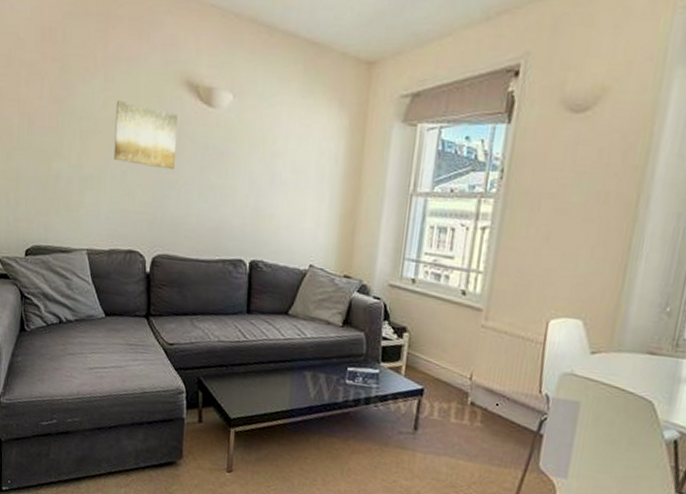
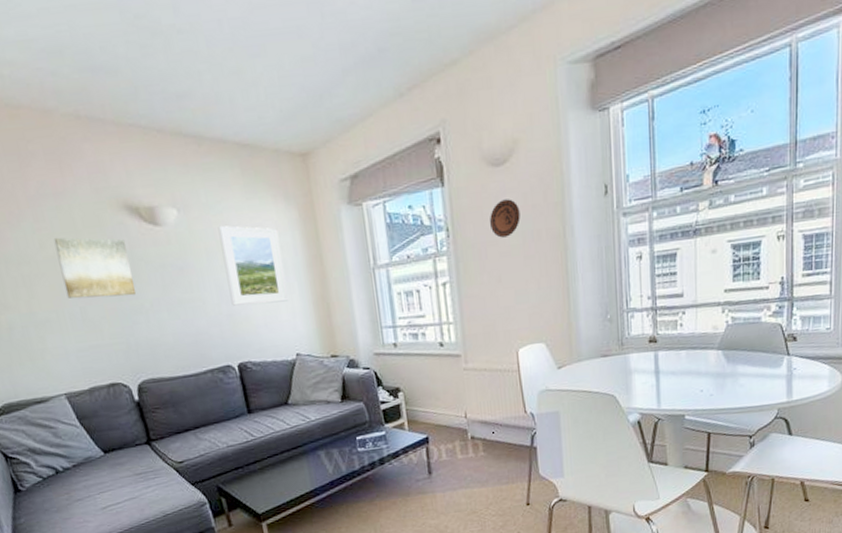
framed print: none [260,118,324,209] -> present [218,225,289,306]
decorative plate: none [551,150,591,193] -> present [490,199,521,238]

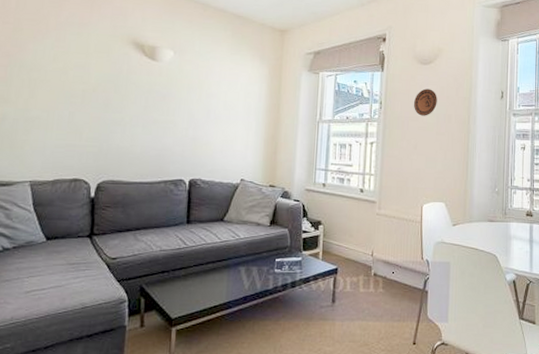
wall art: present [53,237,137,299] -> none [62,55,125,110]
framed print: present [218,225,289,306] -> none [198,69,250,136]

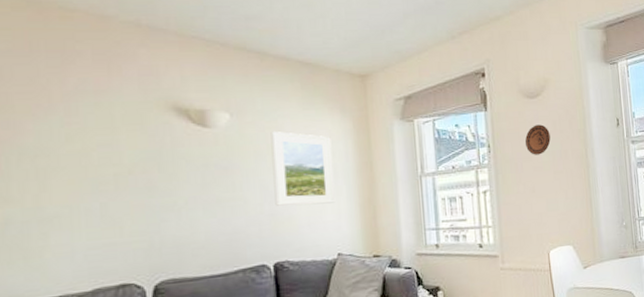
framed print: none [198,69,250,136] -> present [270,131,336,206]

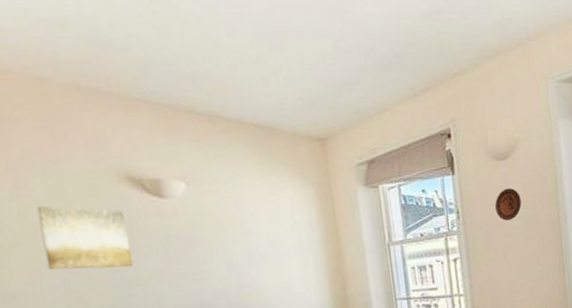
wall art: none [84,132,171,194] -> present [36,205,134,270]
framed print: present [270,131,336,206] -> none [230,200,303,278]

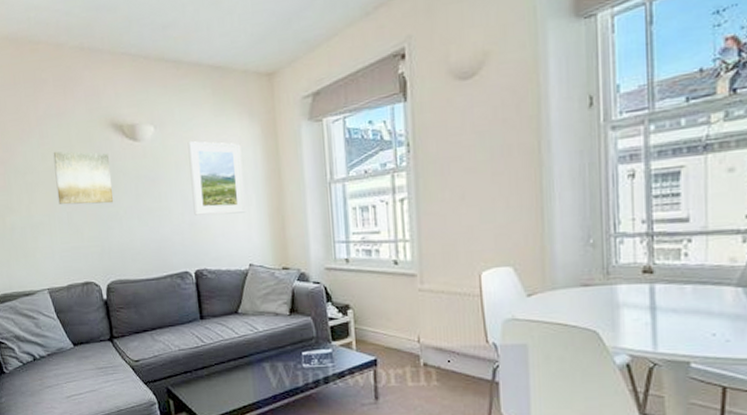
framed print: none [230,200,303,278] -> present [187,140,246,216]
decorative plate: present [495,188,522,221] -> none [455,112,489,153]

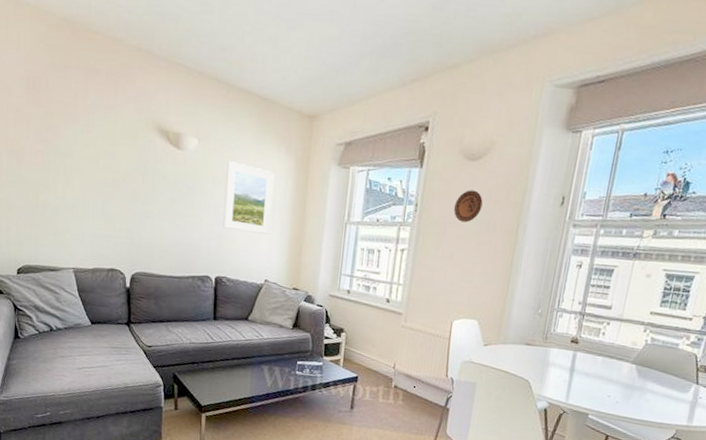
wall art: present [53,151,114,205] -> none [95,141,152,202]
decorative plate: none [455,112,489,153] -> present [454,190,483,223]

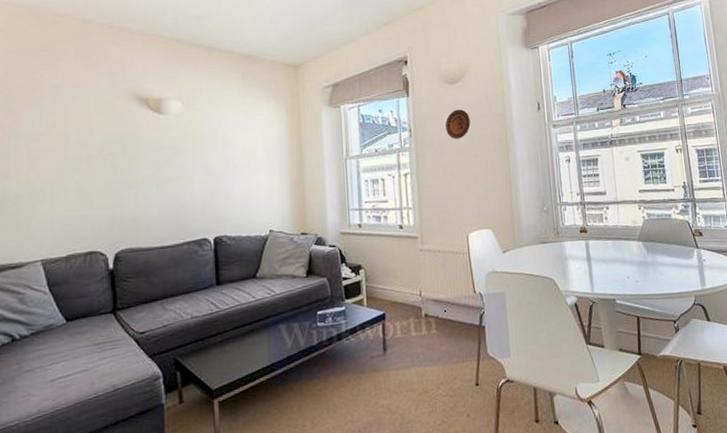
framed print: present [223,160,275,235] -> none [215,117,269,185]

